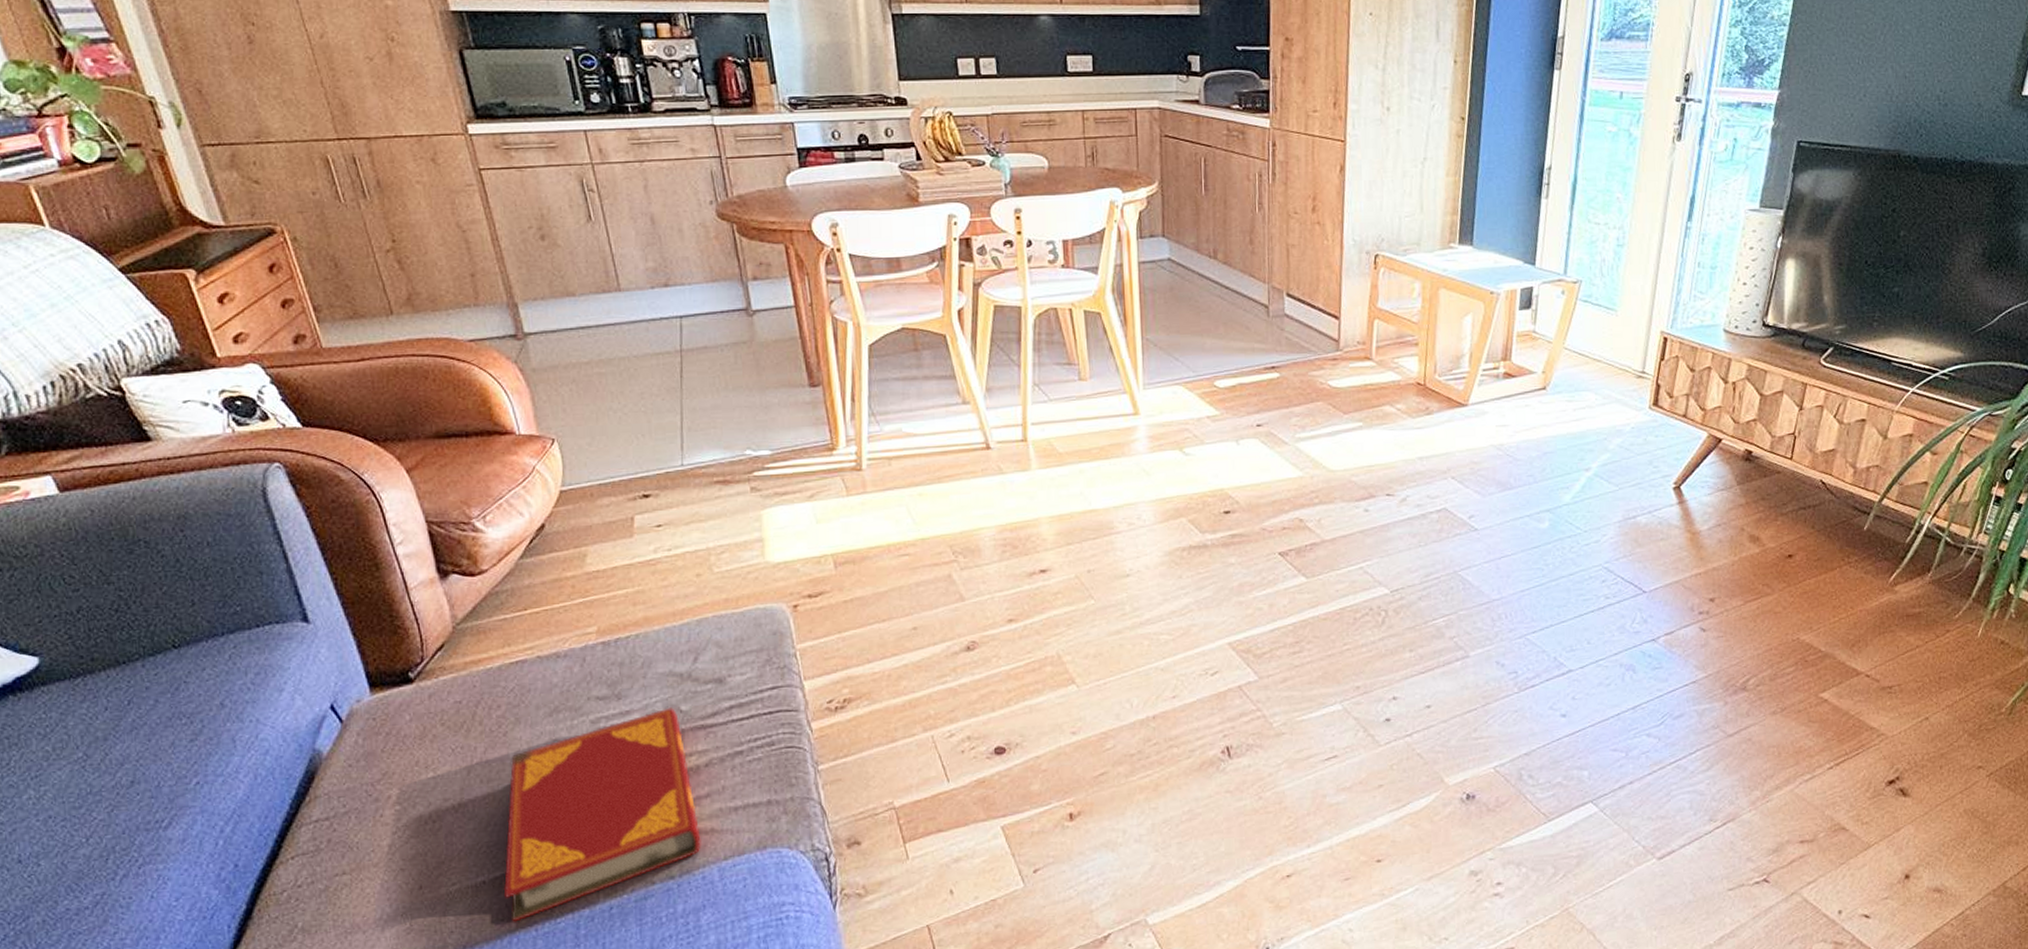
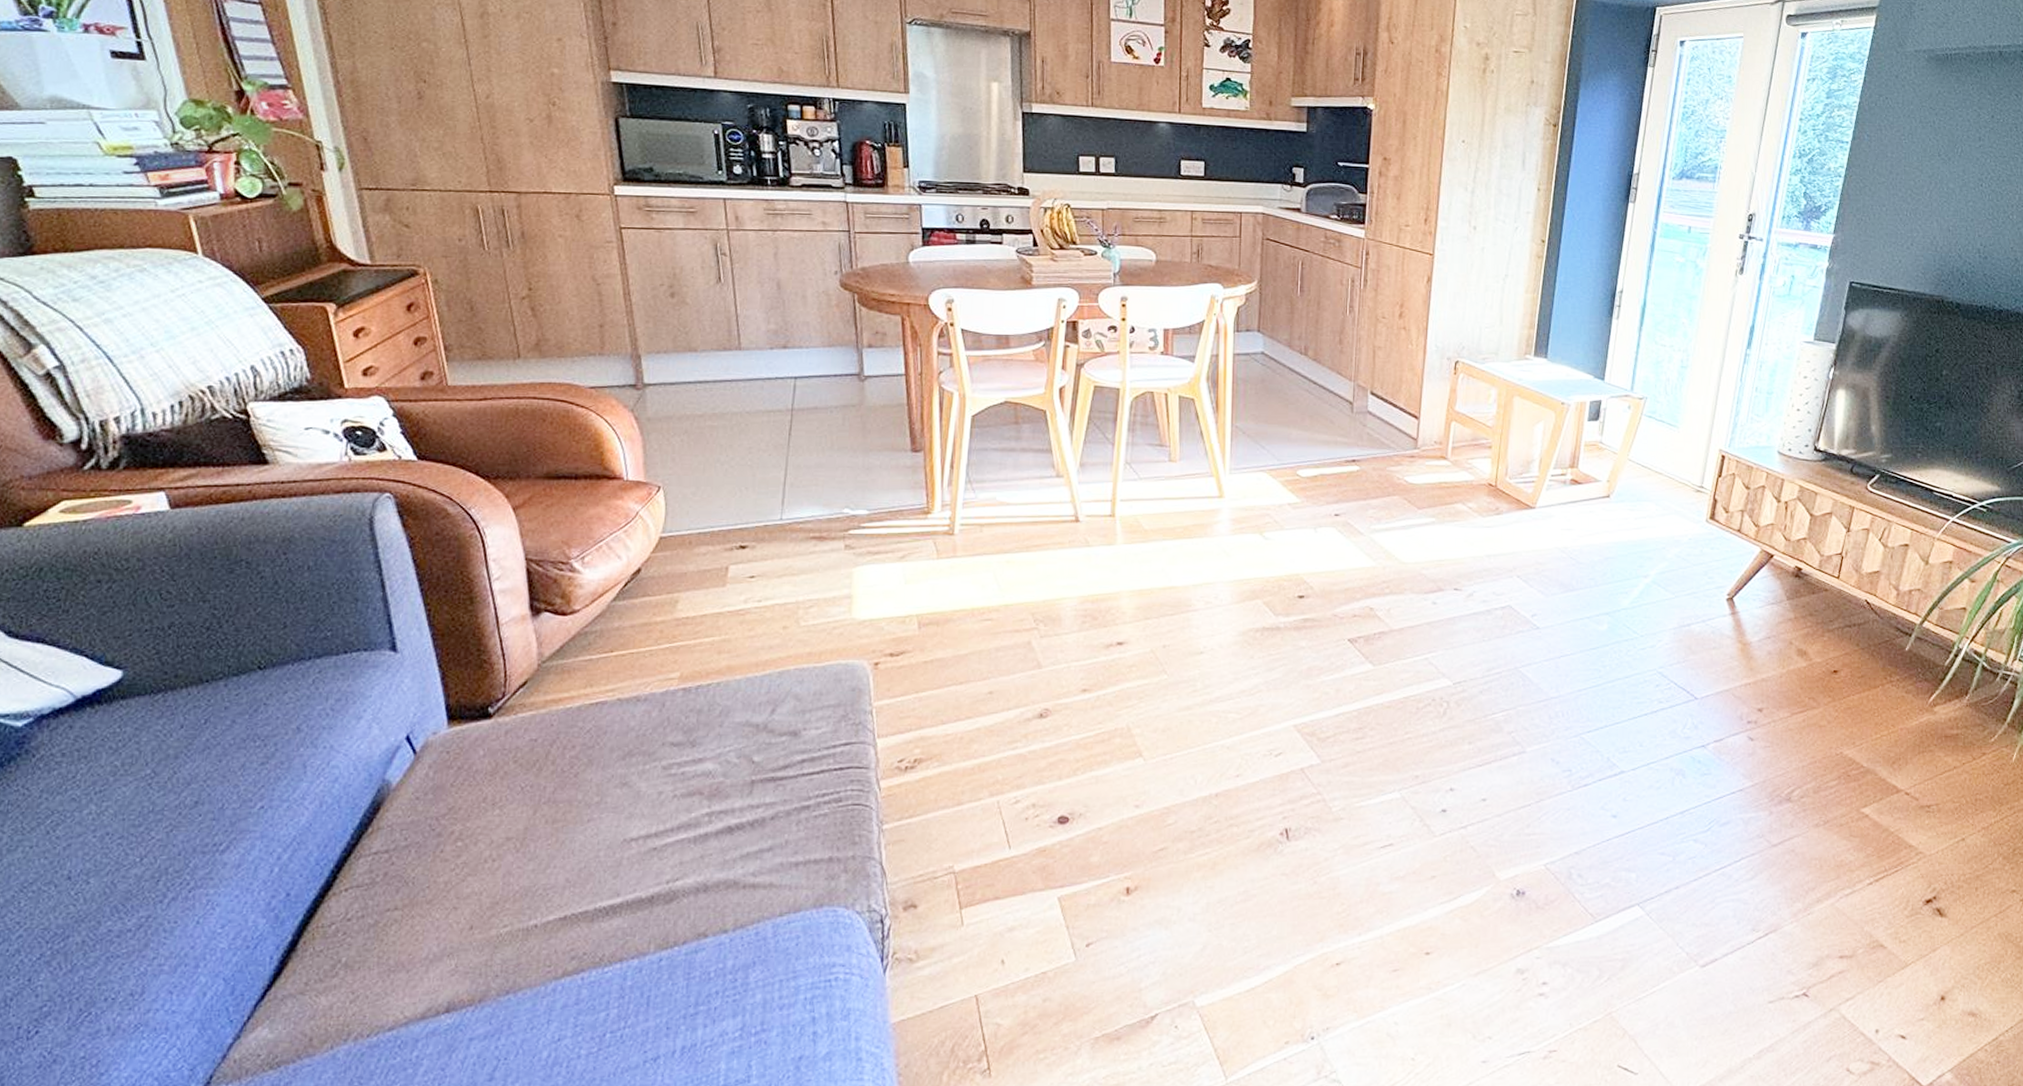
hardback book: present [503,707,701,922] -> none [554,758,759,969]

